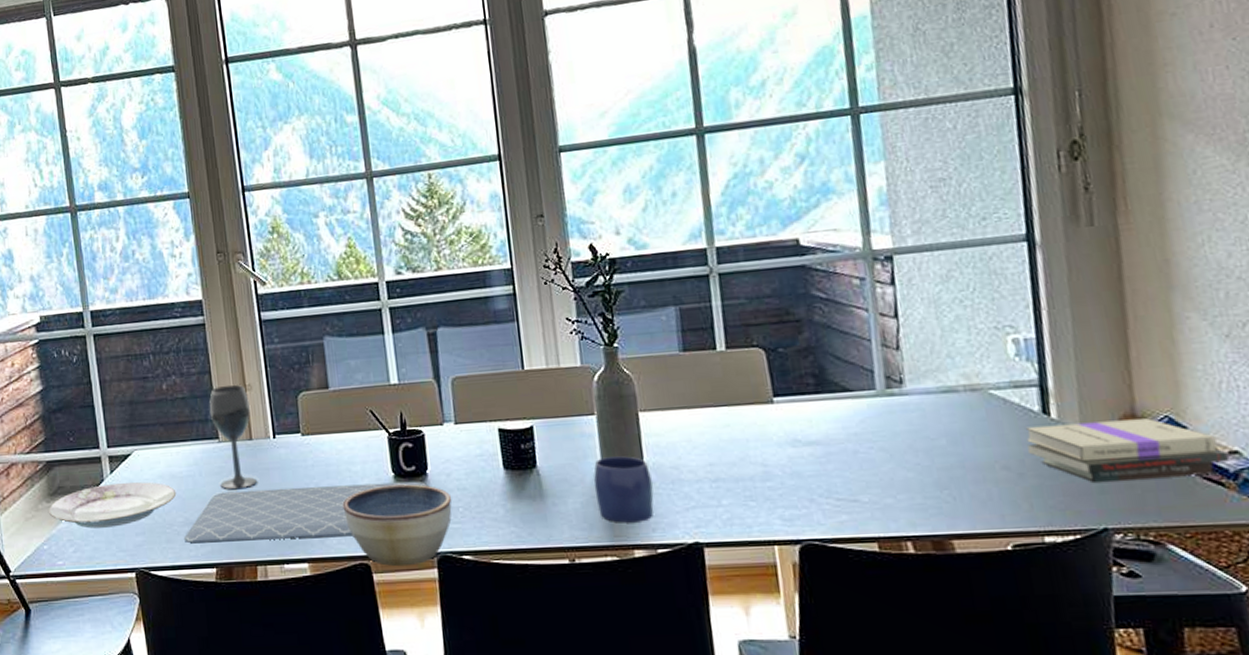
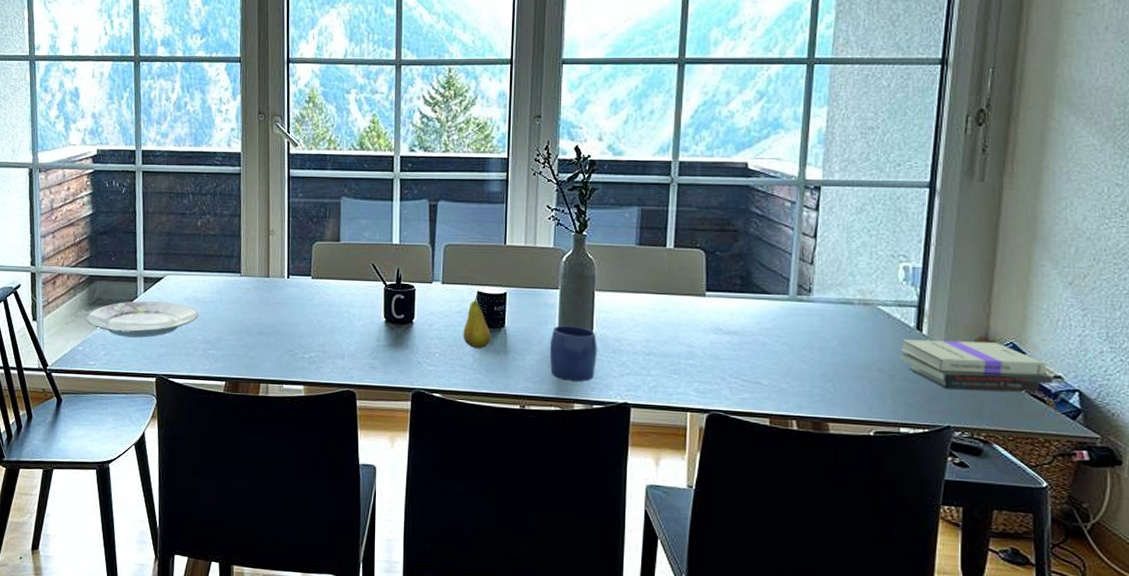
placemat: present [184,481,428,543] -> none [201,318,413,367]
wine glass: present [209,384,257,490] -> none [235,228,271,318]
bowl: present [342,484,452,567] -> none [339,328,431,397]
fruit: none [487,430,523,496] -> present [463,293,491,348]

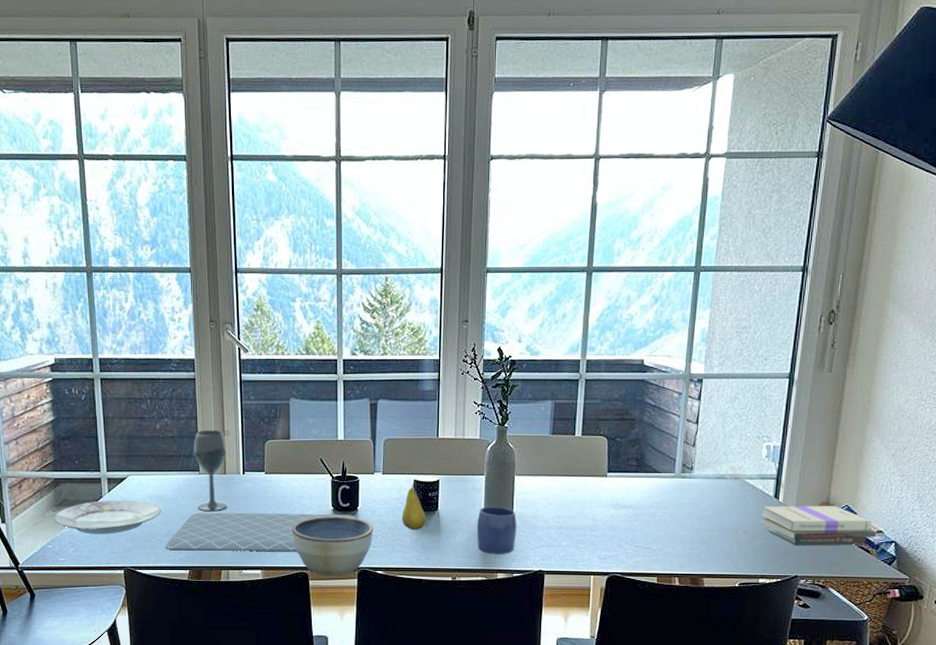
placemat: none [201,318,413,367] -> present [166,513,357,552]
wine glass: none [235,228,271,318] -> present [193,429,227,512]
bowl: none [339,328,431,397] -> present [291,516,374,576]

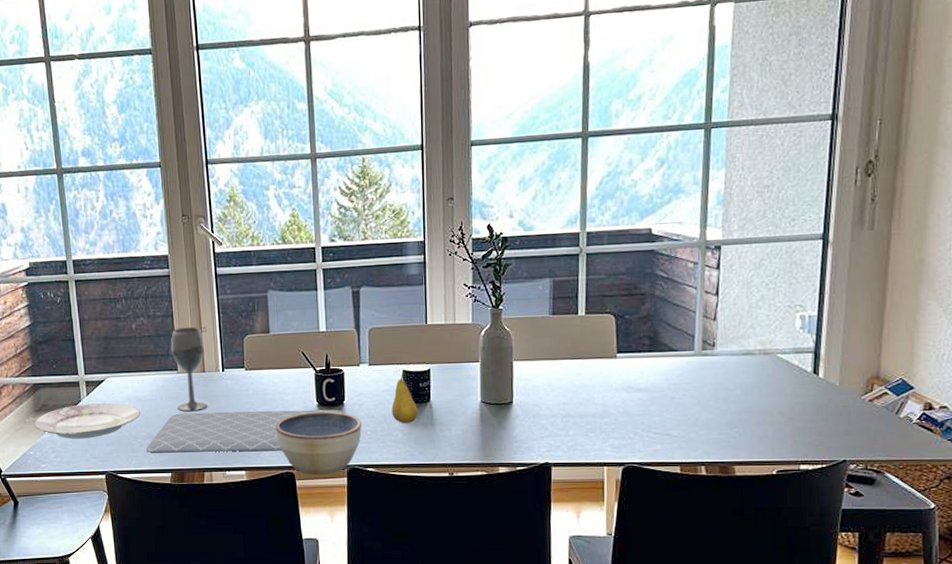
mug: present [476,507,517,554] -> none [473,395,518,447]
books: present [761,506,877,546] -> none [799,380,940,427]

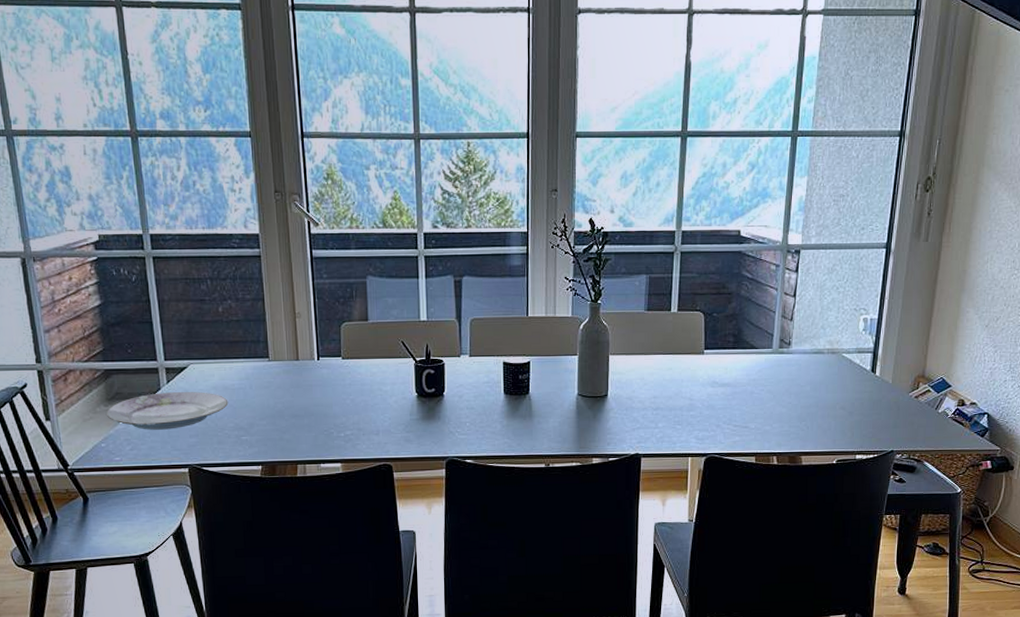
placemat: present [146,409,344,453] -> none [234,400,444,445]
wine glass: present [170,326,207,412] -> none [261,312,301,402]
bowl: present [275,411,362,475] -> none [373,403,462,467]
fruit: present [391,371,418,423] -> none [491,363,517,415]

